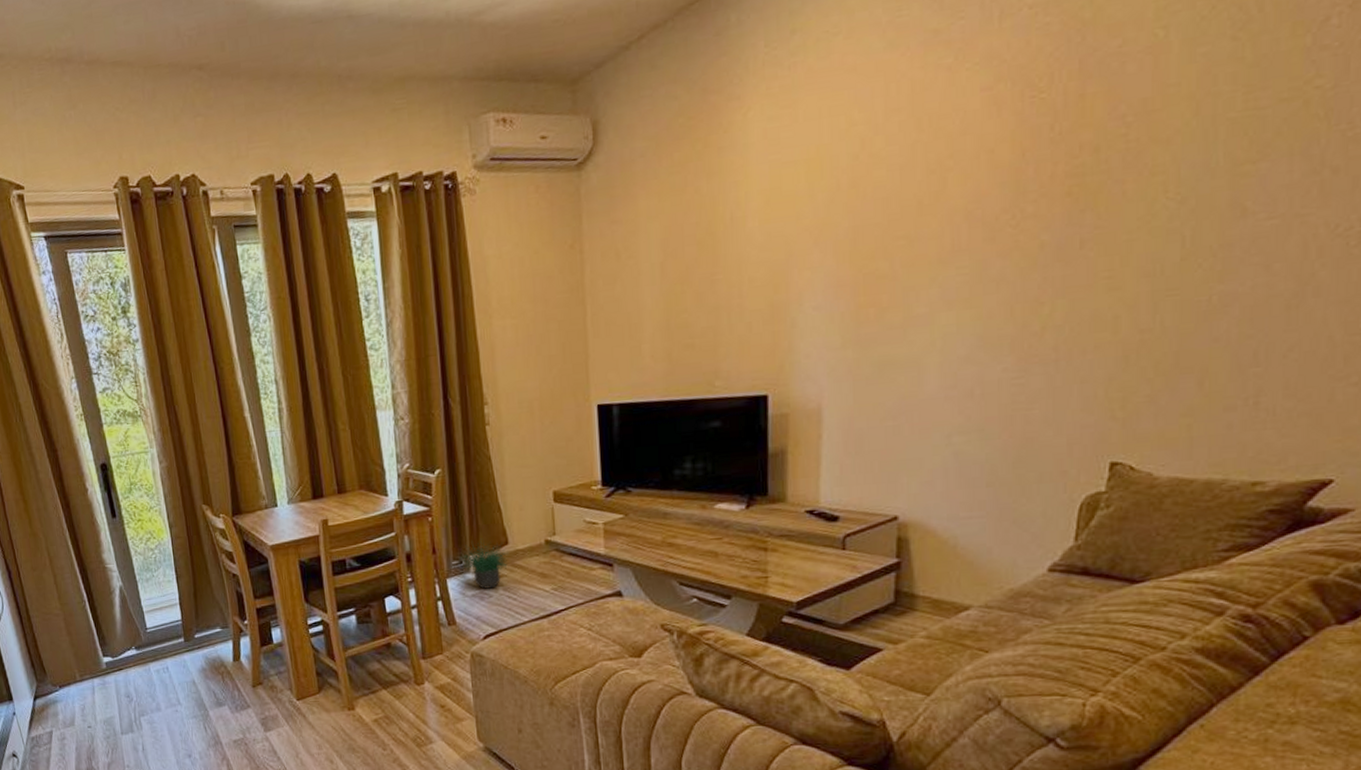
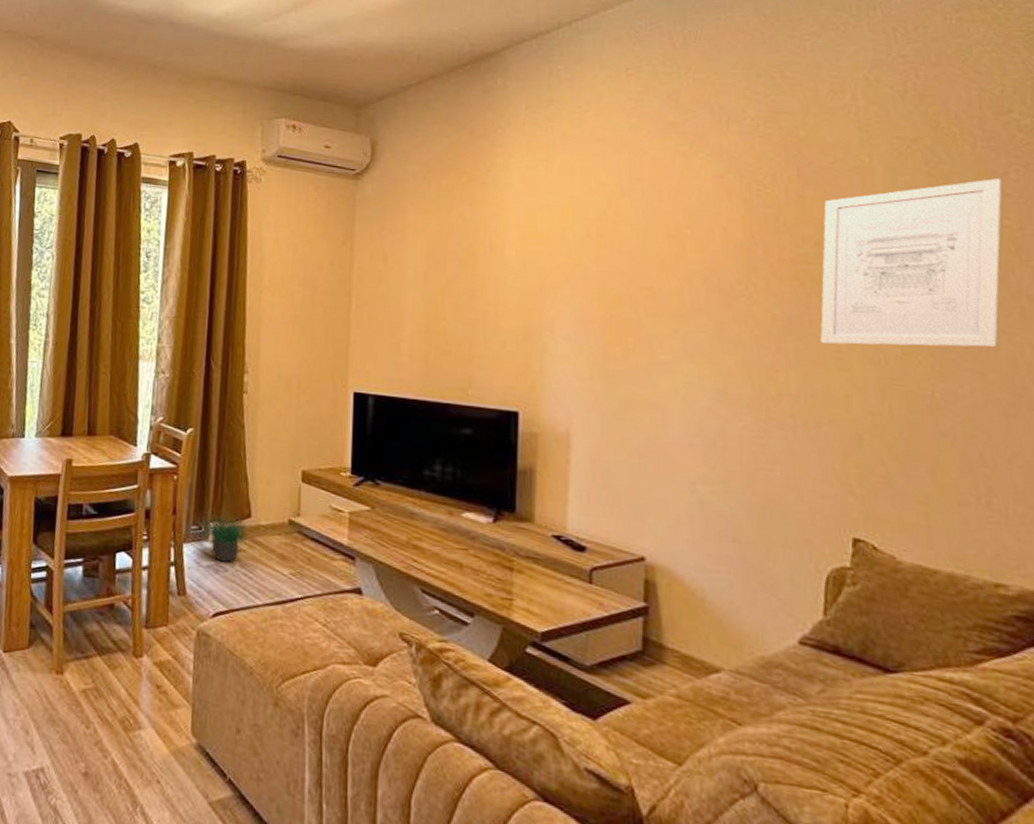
wall art: none [1092,28,1320,263] -> present [820,179,1002,347]

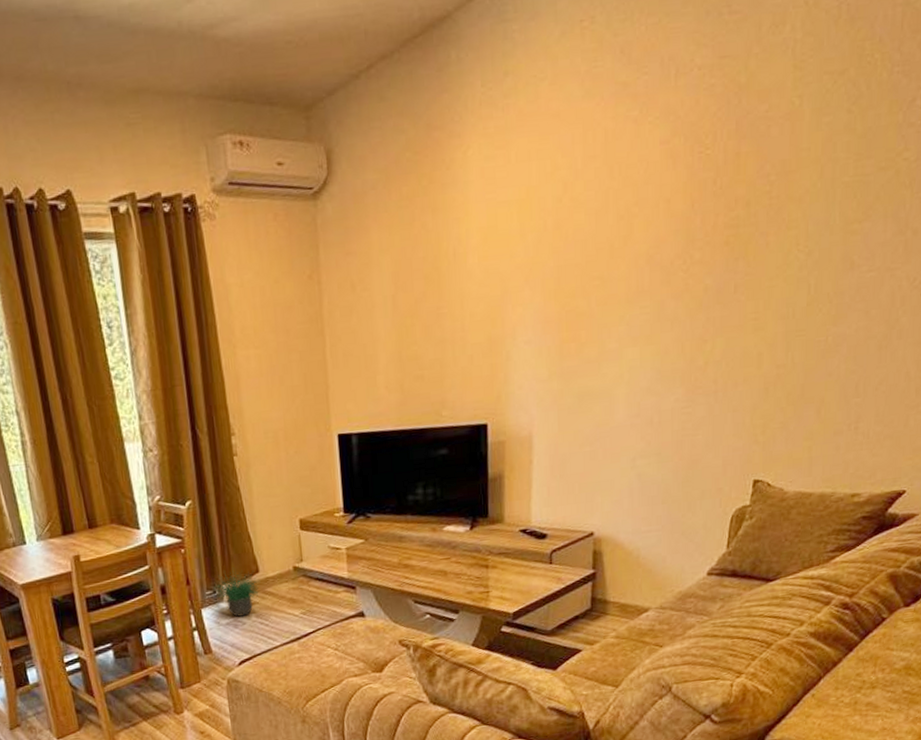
wall art: present [820,179,1002,347] -> none [743,107,908,306]

